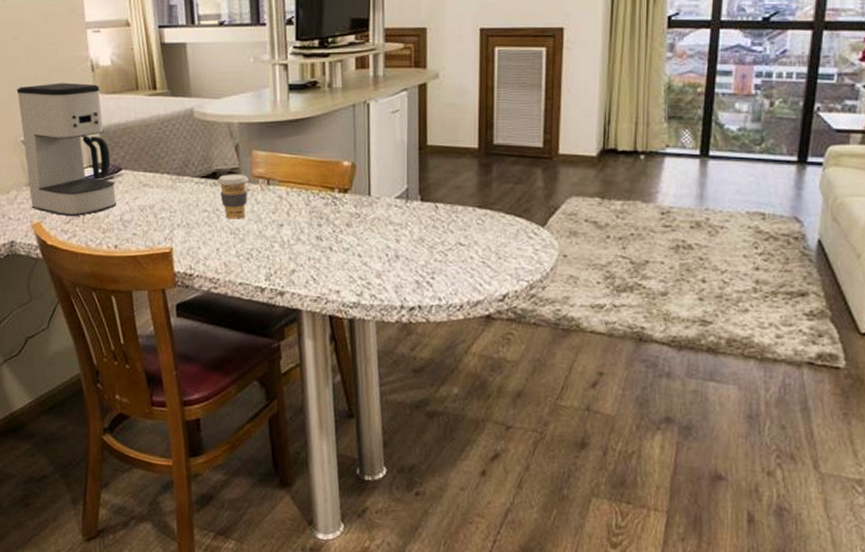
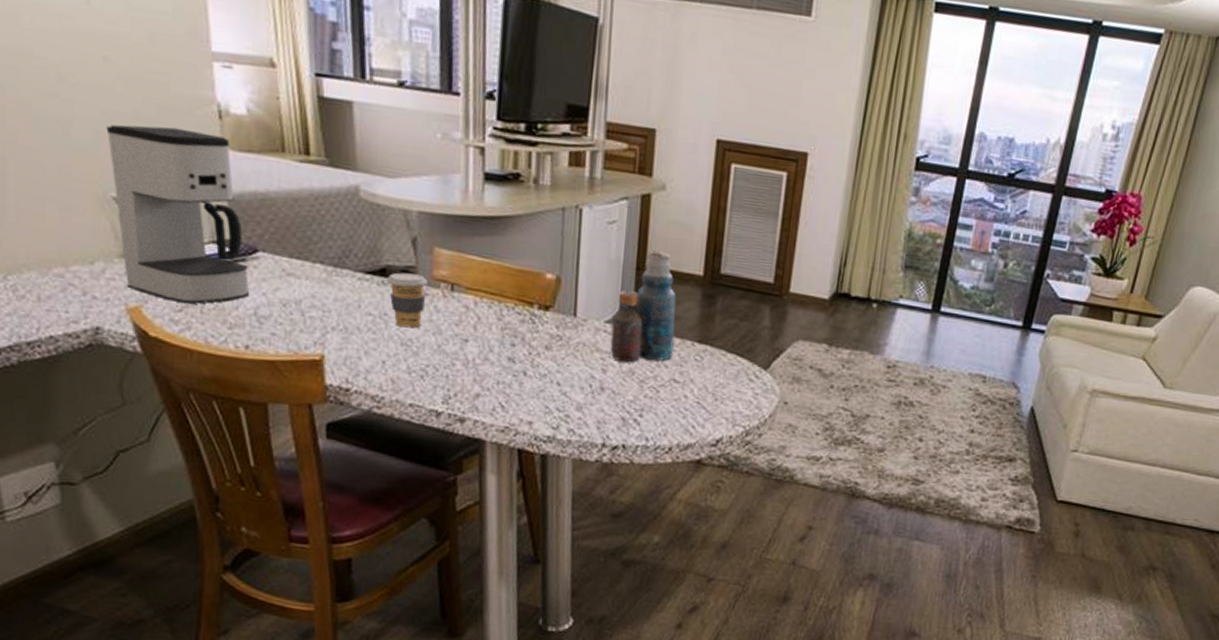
bottle: none [401,131,457,232] -> present [610,250,677,363]

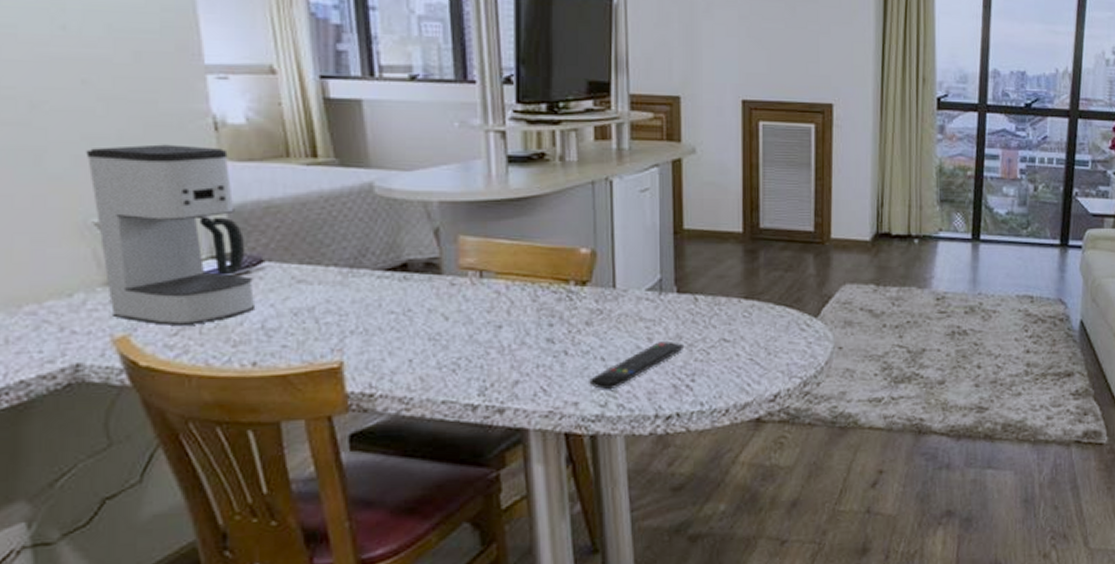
coffee cup: present [386,272,427,328] -> none [409,265,453,322]
remote control: none [544,374,635,415] -> present [589,342,683,390]
bottle: present [610,250,677,363] -> none [653,213,720,328]

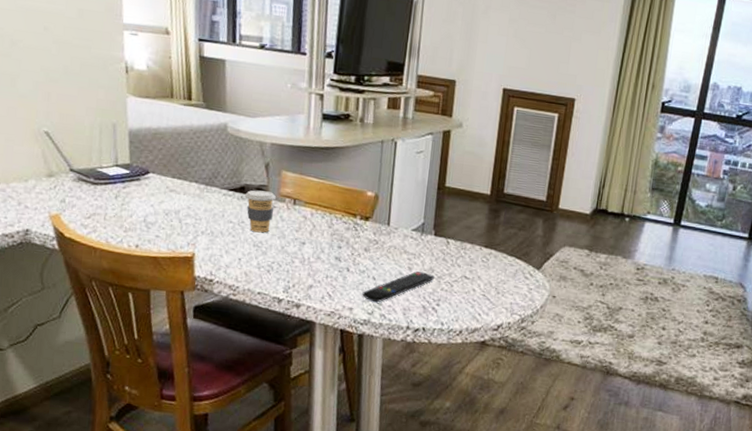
coffee maker: present [86,144,256,327] -> none [43,77,142,213]
coffee cup: none [409,265,453,322] -> present [245,190,276,233]

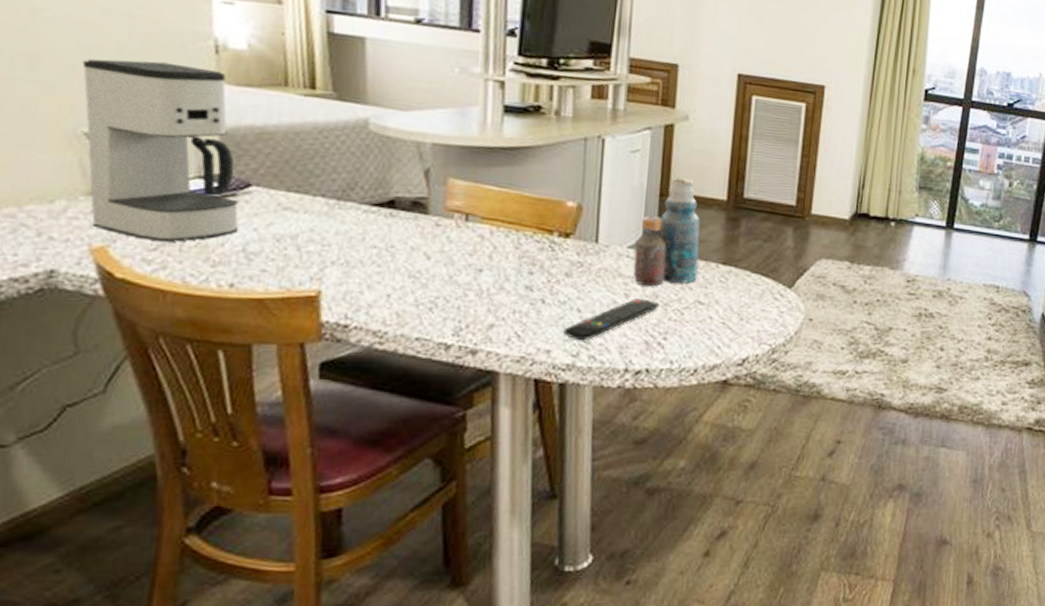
coffee maker: none [43,77,142,213] -> present [82,59,239,242]
coffee cup: present [245,190,276,233] -> none [395,204,440,260]
bottle: none [415,174,469,263] -> present [633,177,700,287]

